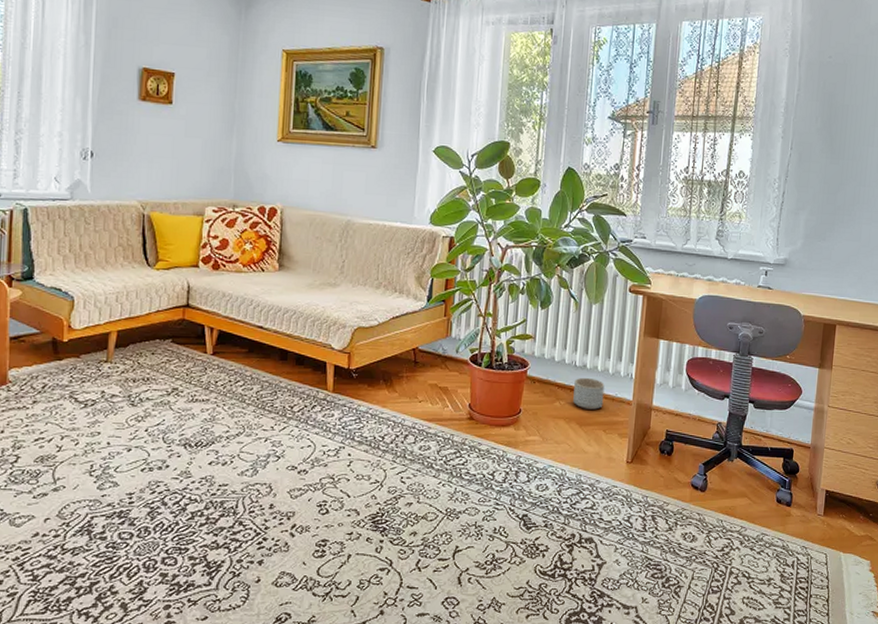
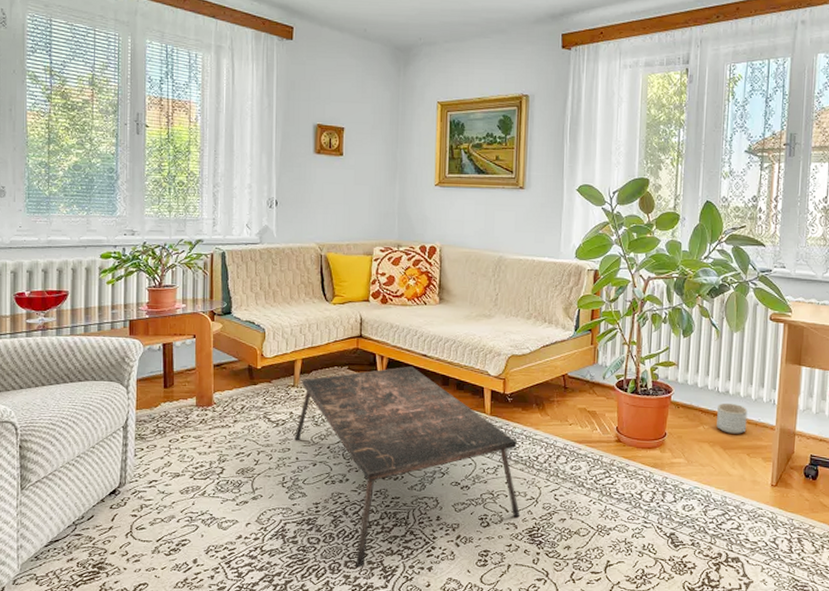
coffee table: none [106,339,363,563] -> present [294,366,520,567]

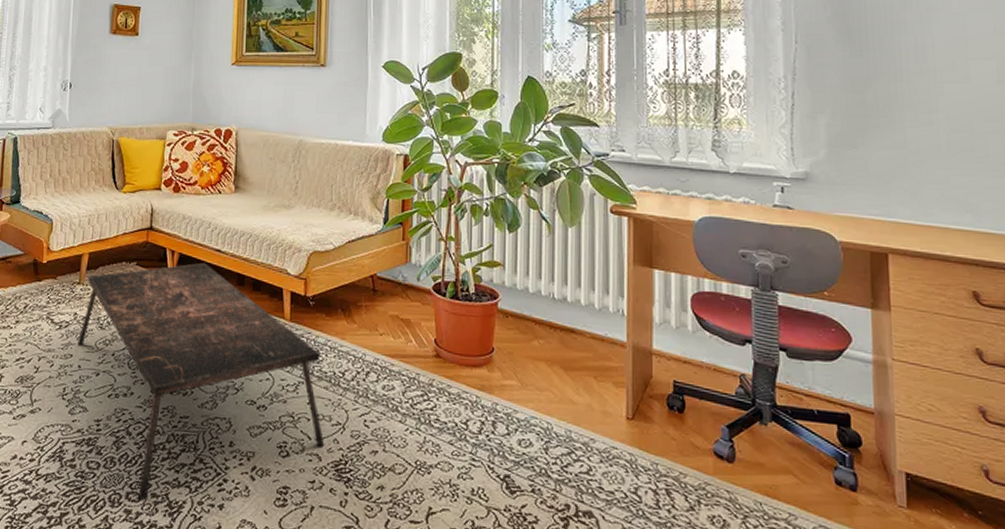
planter: present [717,402,748,434] -> none [554,312,591,352]

